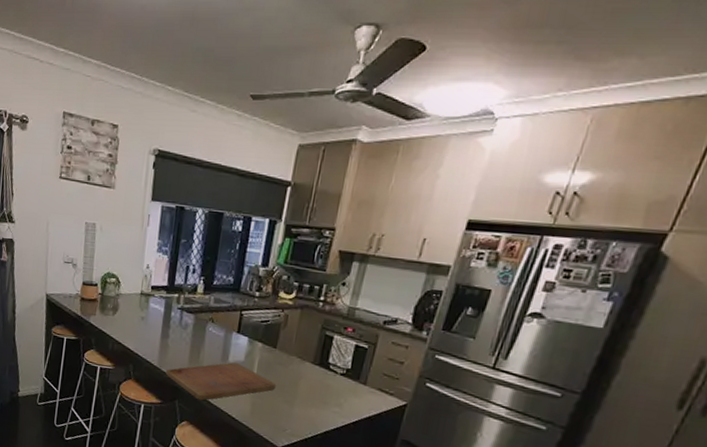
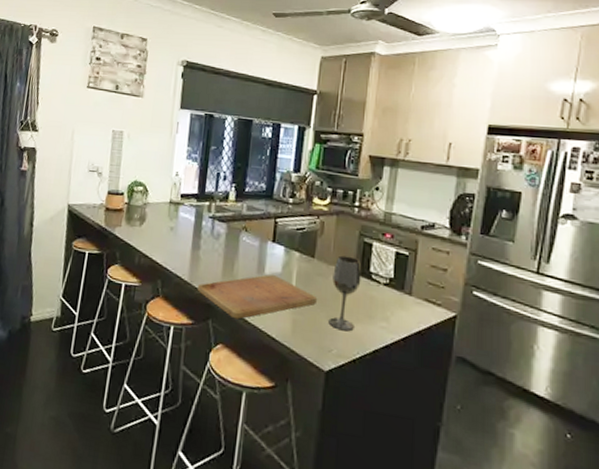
wine glass: none [285,347,321,415] -> present [328,255,362,332]

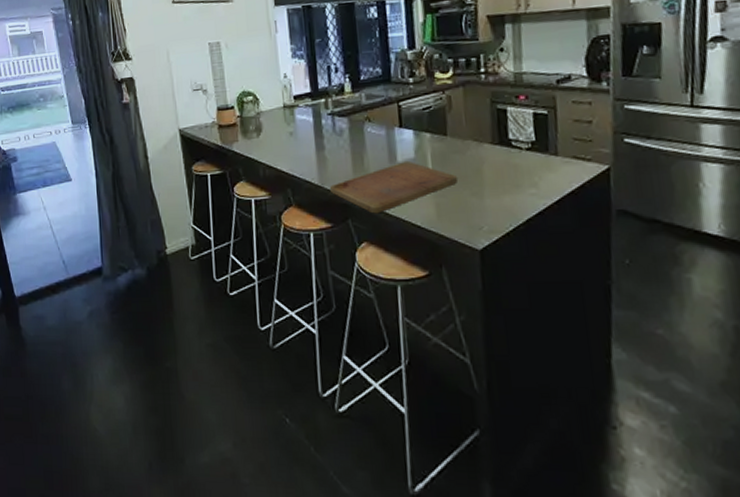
wine glass: present [328,255,362,332] -> none [469,127,502,206]

